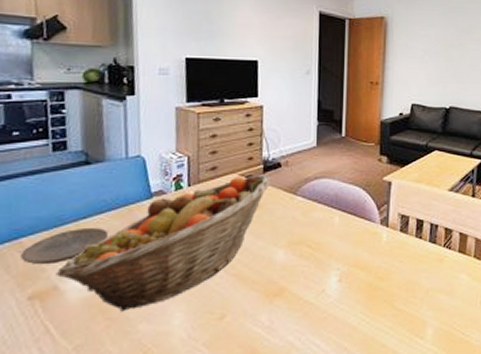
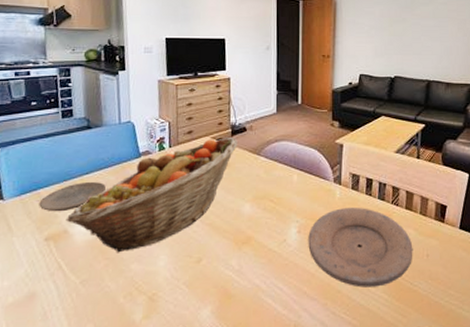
plate: none [350,251,466,340] -> present [308,207,413,288]

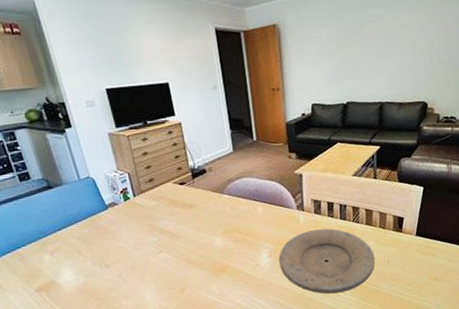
plate: present [39,182,106,212] -> none [21,236,81,267]
fruit basket: present [65,138,238,253] -> none [50,180,200,294]

